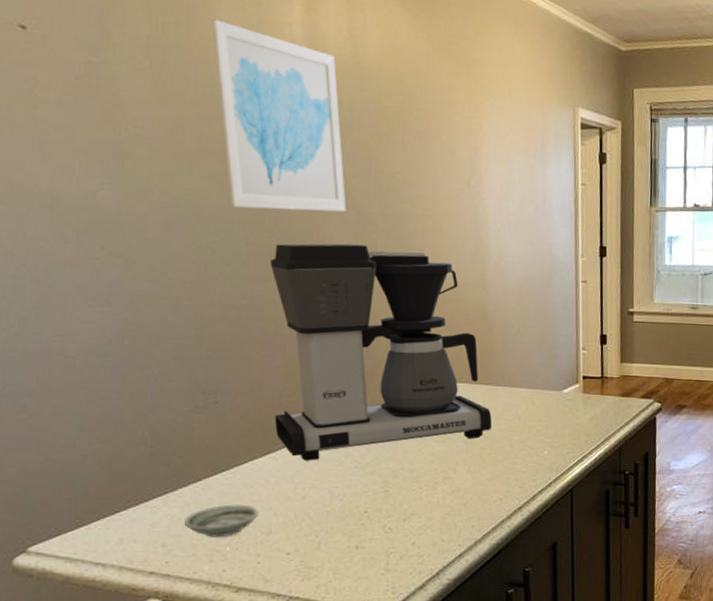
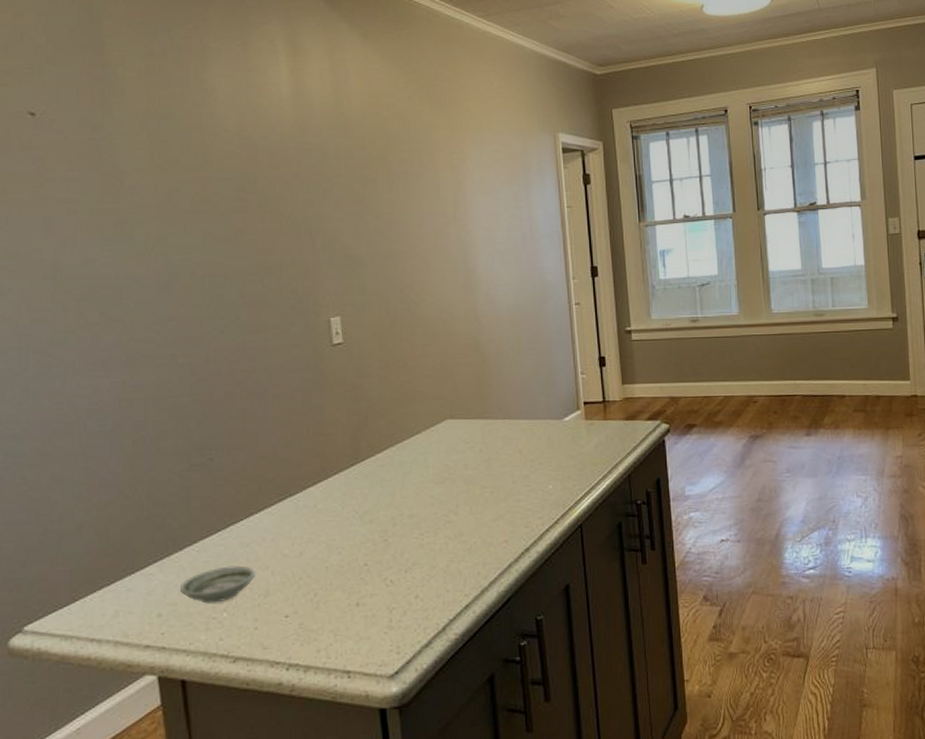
wall art: present [211,19,347,213] -> none [204,88,335,263]
coffee maker: present [271,243,492,461] -> none [263,287,492,514]

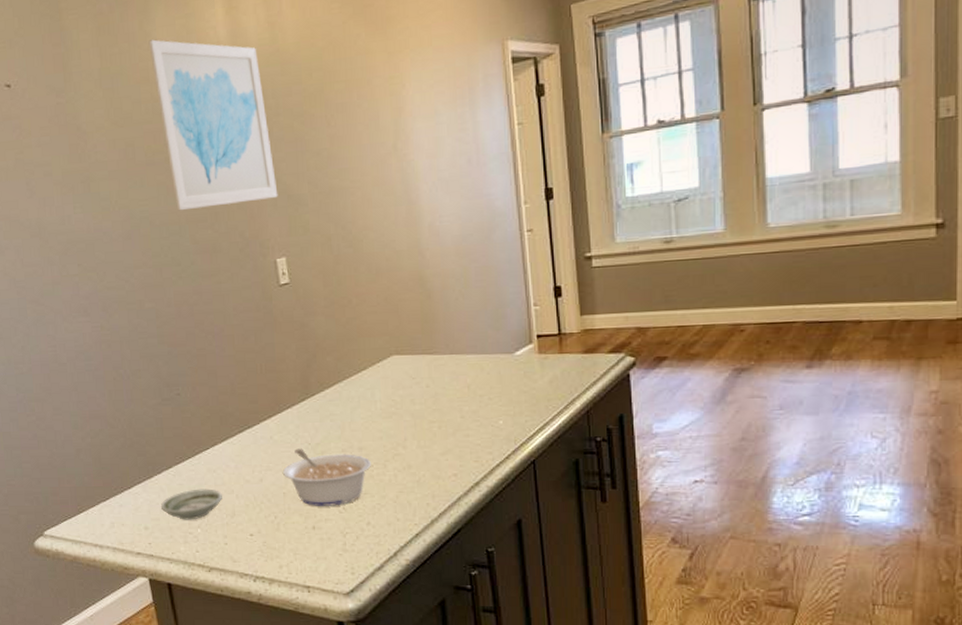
wall art: none [204,88,335,263] -> present [148,39,278,211]
legume: none [326,517,421,580] -> present [283,448,371,506]

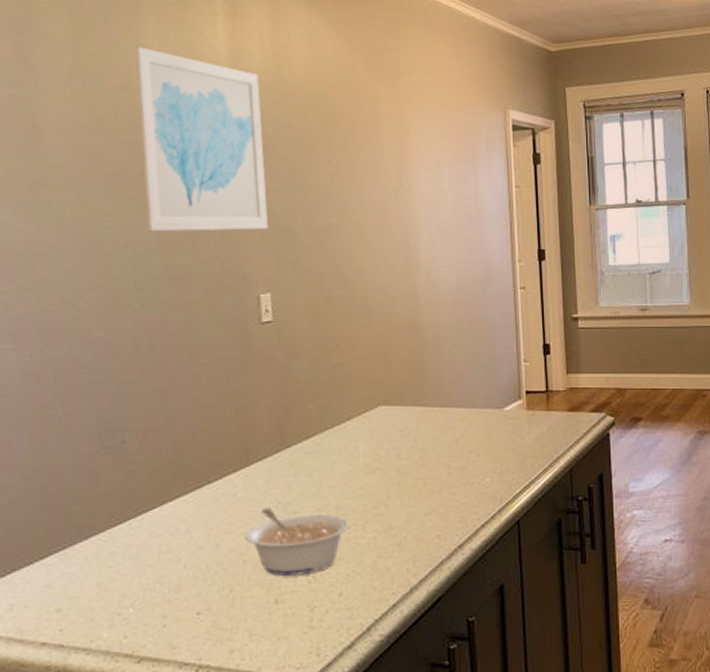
saucer: present [161,489,222,520] -> none [83,557,166,598]

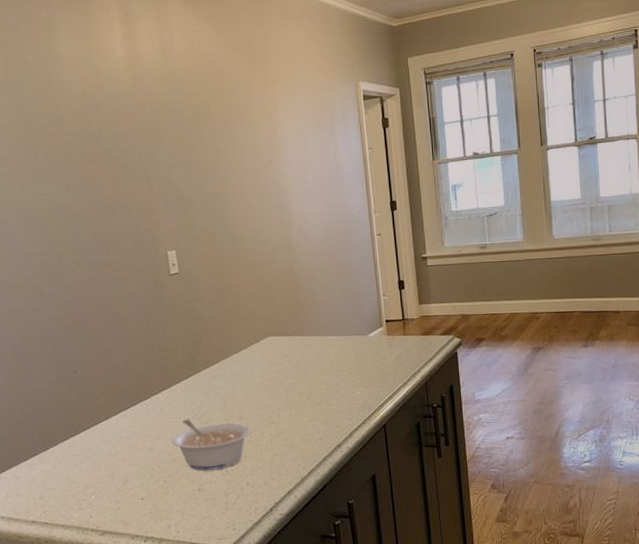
wall art: present [135,46,269,232] -> none [52,54,169,206]

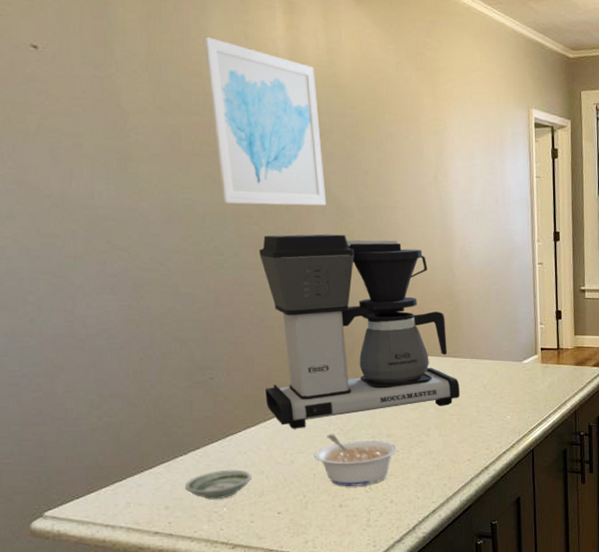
wall art: none [52,54,169,206] -> present [203,36,327,206]
saucer: none [57,458,116,488] -> present [185,469,251,500]
coffee maker: none [111,225,307,416] -> present [259,234,460,429]

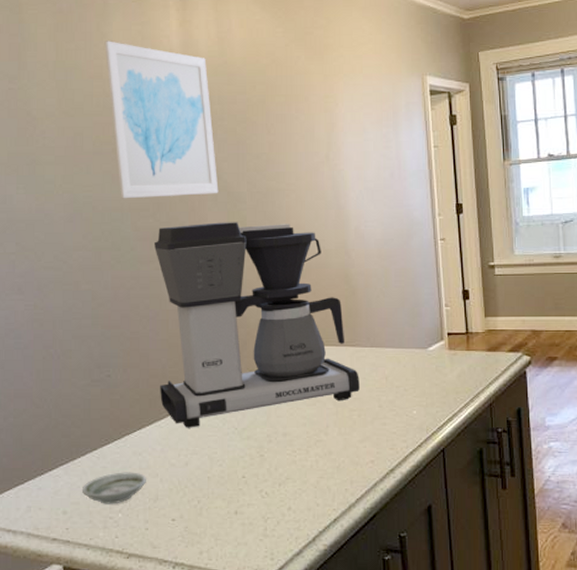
legume: present [315,434,397,486] -> none [209,433,294,491]

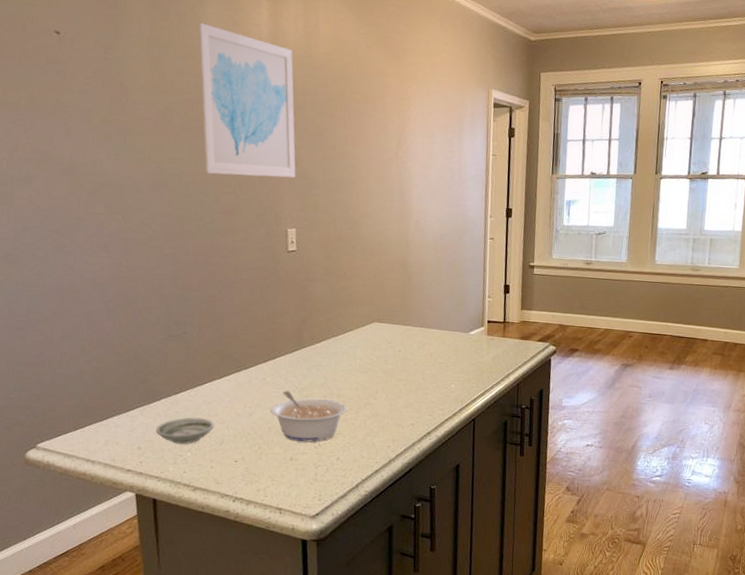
coffee maker: present [155,222,360,428] -> none [230,203,408,384]
legume: none [209,433,294,491] -> present [271,391,346,442]

